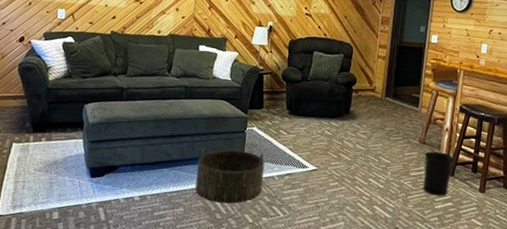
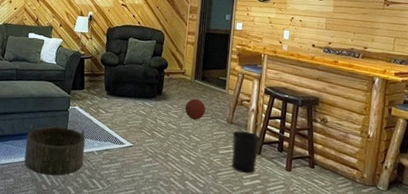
basketball: none [374,117,397,140] -> present [184,98,206,120]

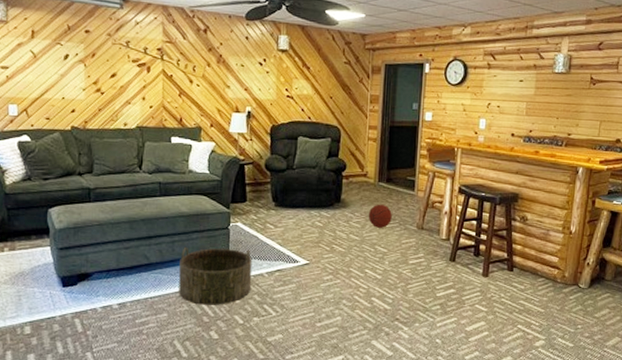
waste bin: present [231,130,261,174] -> none [423,237,455,283]

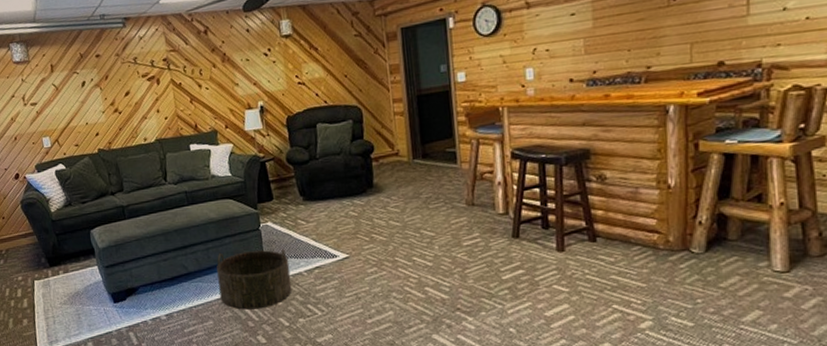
basketball: present [368,204,392,228] -> none [406,183,435,210]

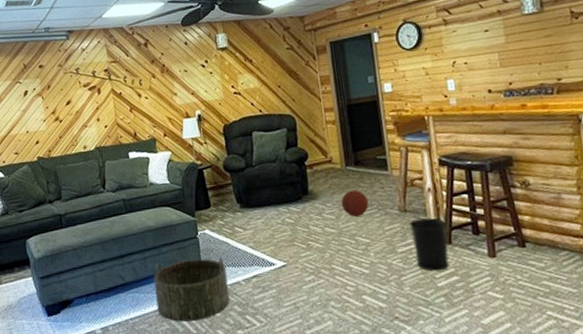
basketball: none [406,183,435,210] -> present [340,189,369,217]
waste bin: none [476,211,517,265] -> present [409,217,450,272]

